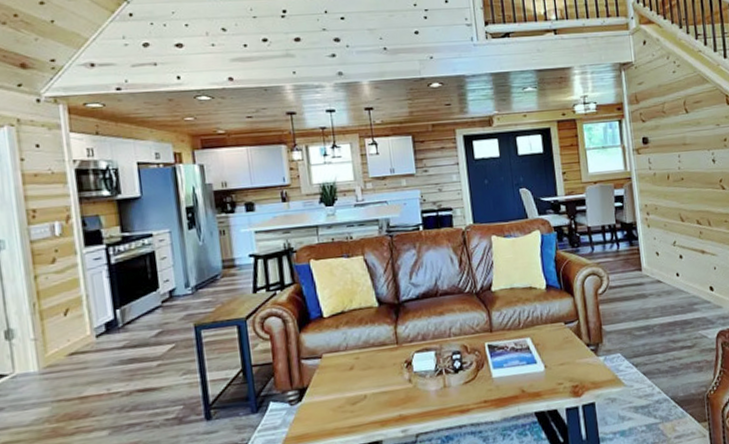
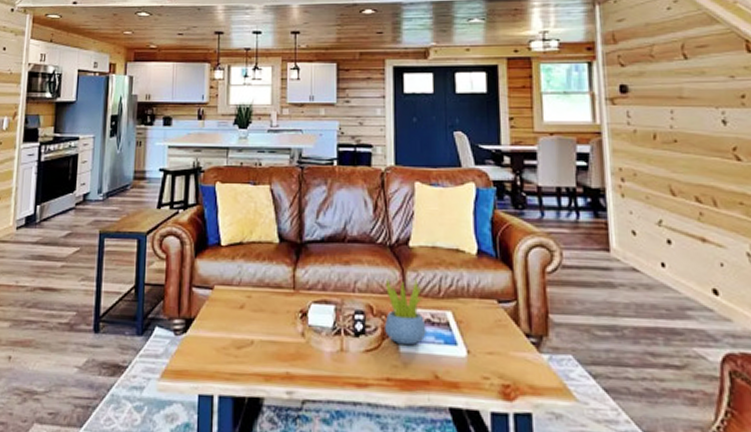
succulent plant: none [475,315,512,372] -> present [384,276,426,346]

